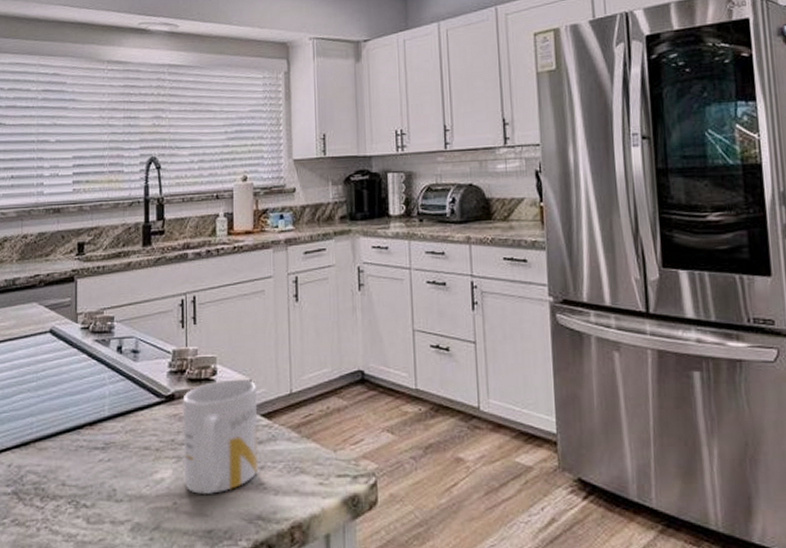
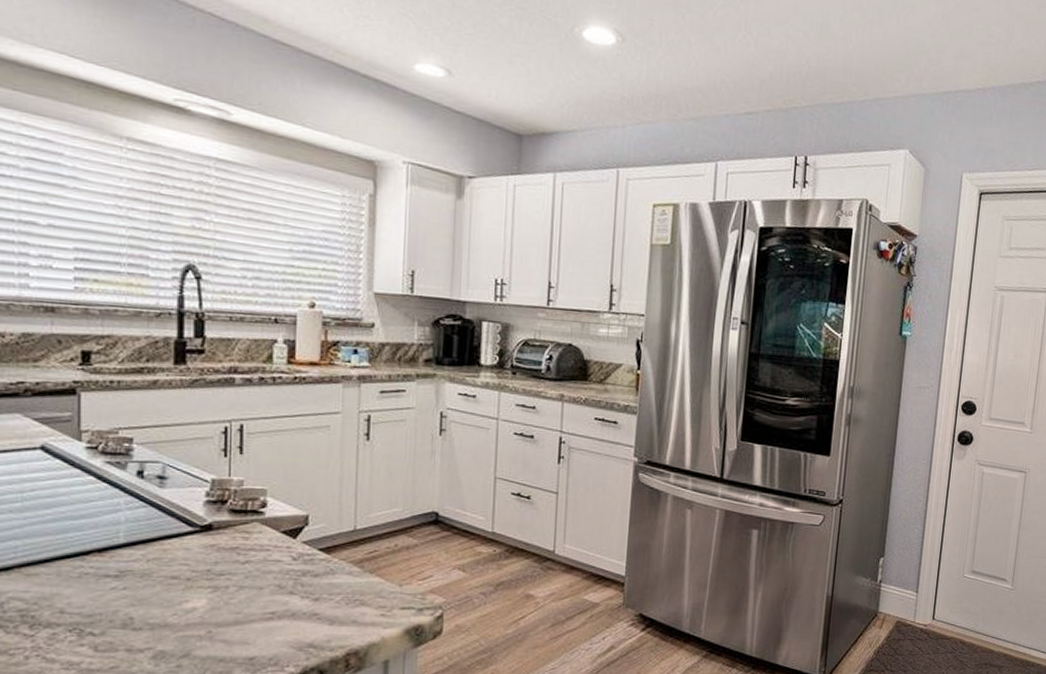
mug: present [182,379,258,494] -> none [222,512,316,623]

